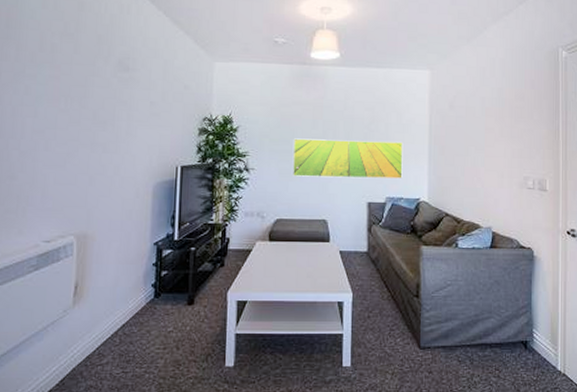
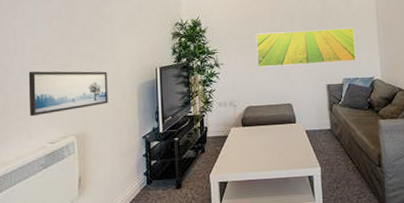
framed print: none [22,156,120,210] -> present [28,71,108,117]

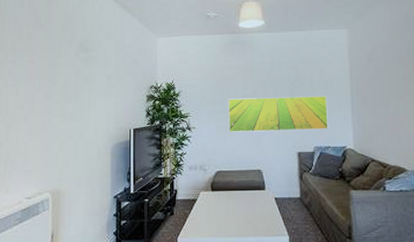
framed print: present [28,71,108,117] -> none [9,128,84,172]

